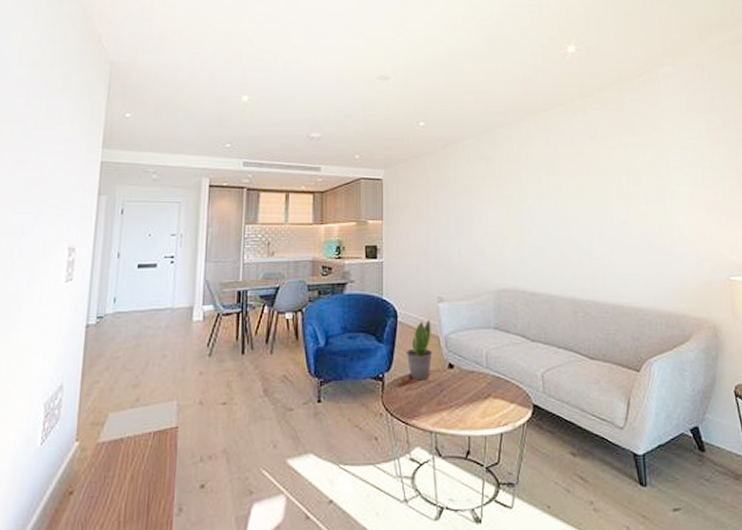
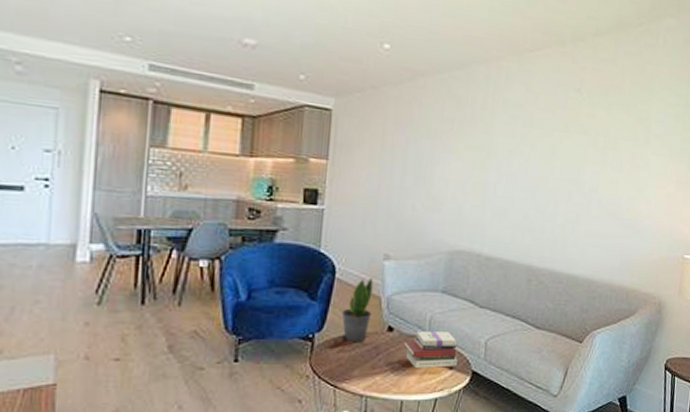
books: none [464,366,517,404] -> present [403,331,458,369]

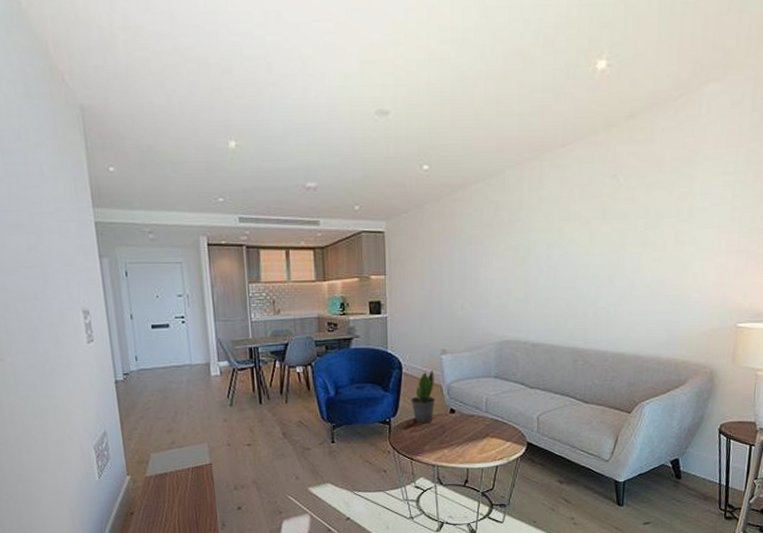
books: present [403,331,458,369] -> none [465,411,513,443]

